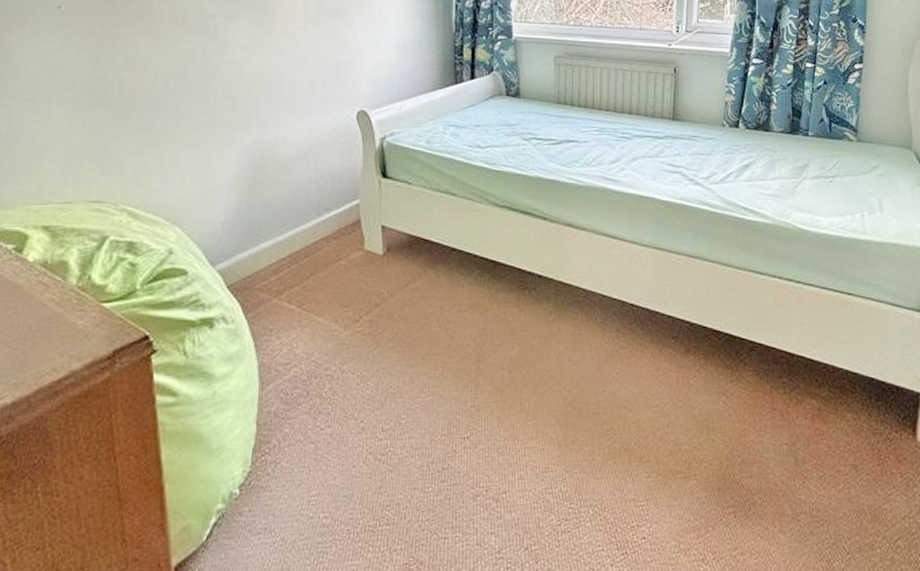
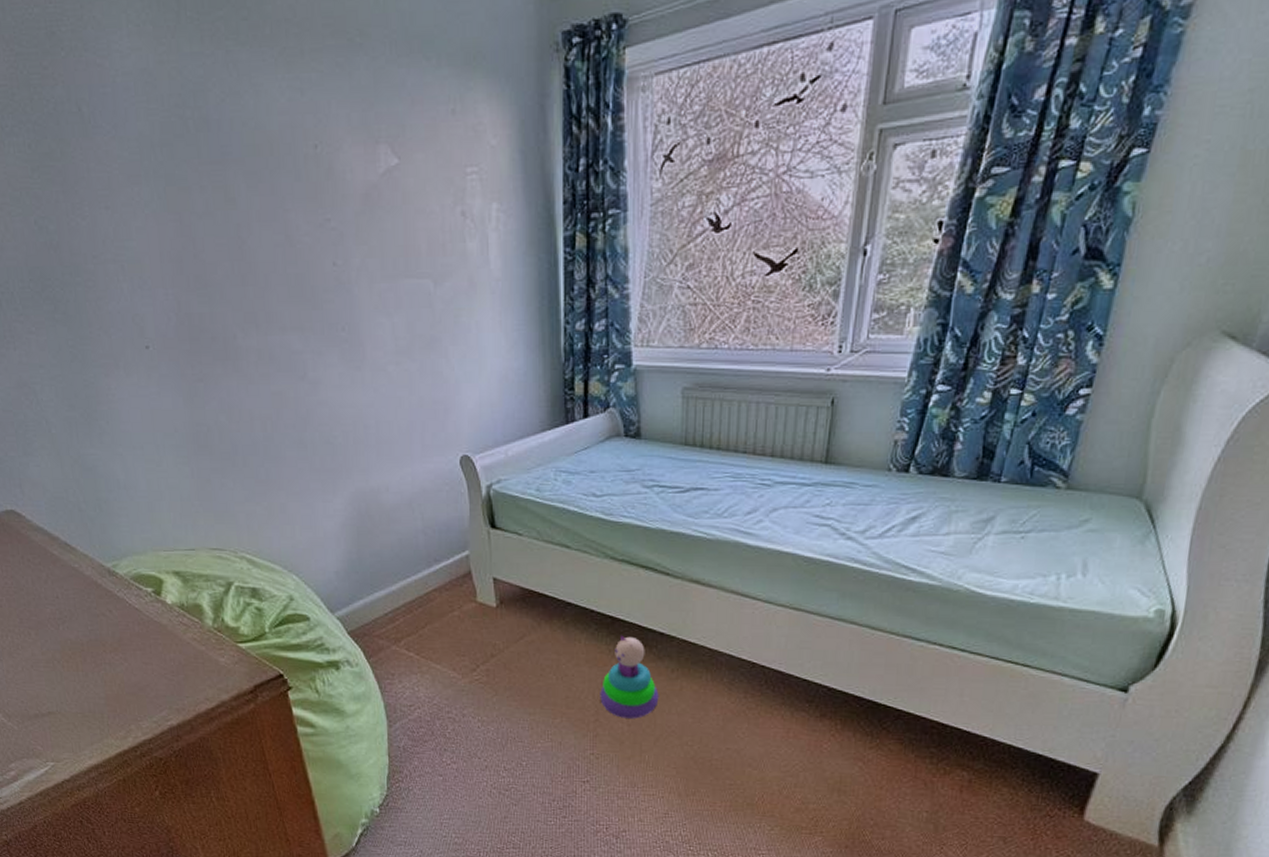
stacking toy: none [481,278,538,365] -> present [600,635,659,719]

